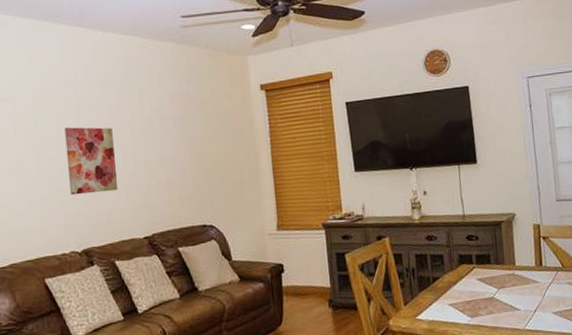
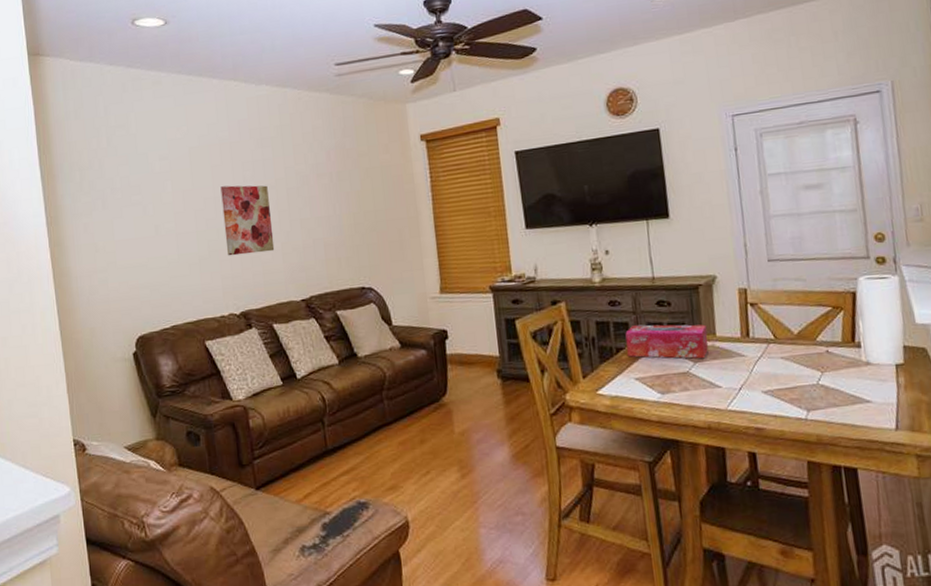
tissue box: none [440,255,510,286] -> present [625,324,709,359]

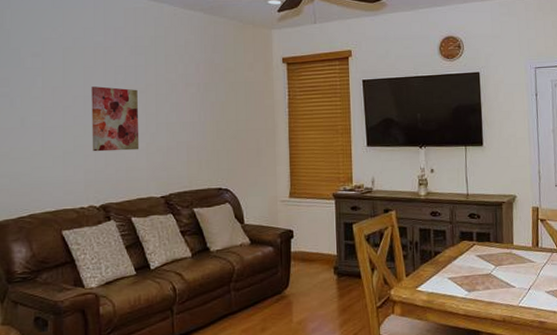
tissue box: present [625,324,709,359] -> none [442,233,507,264]

